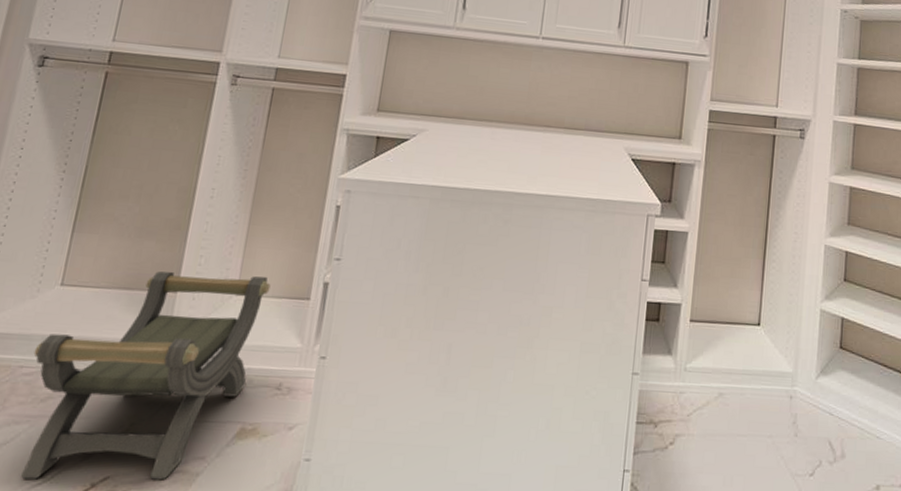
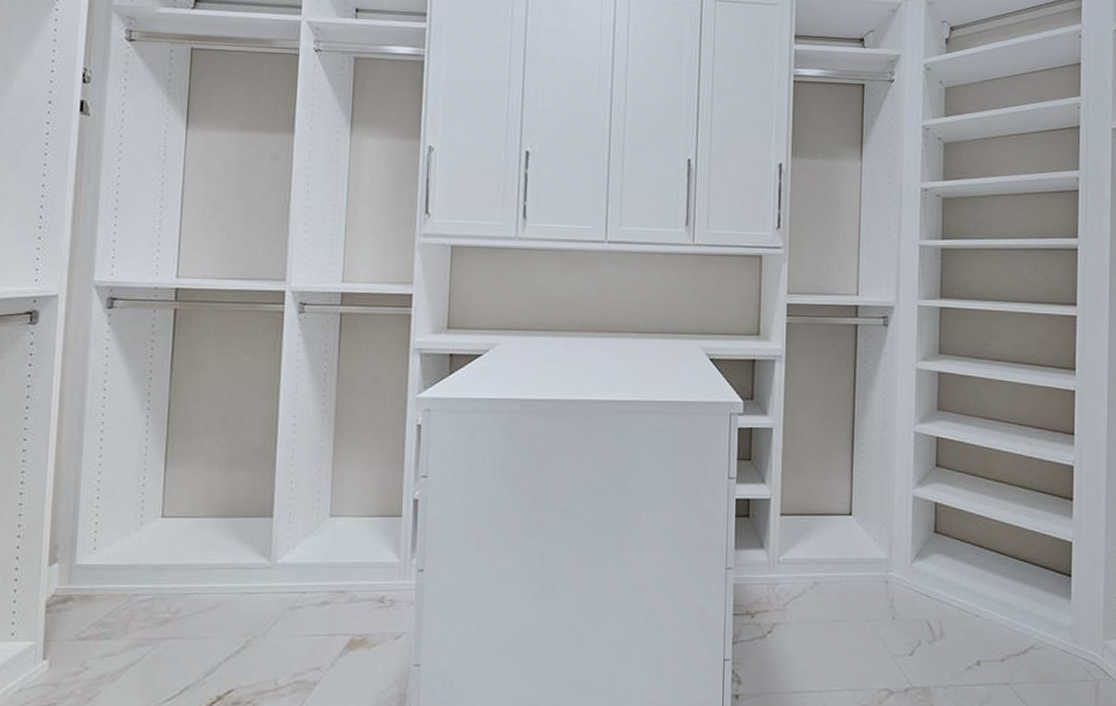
stool: present [21,271,271,481] -> none [146,497,362,697]

